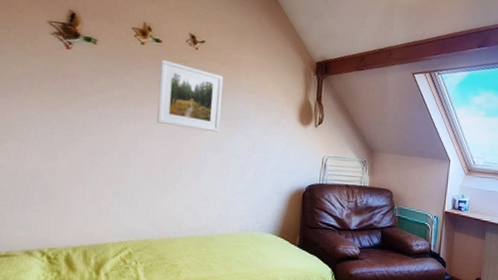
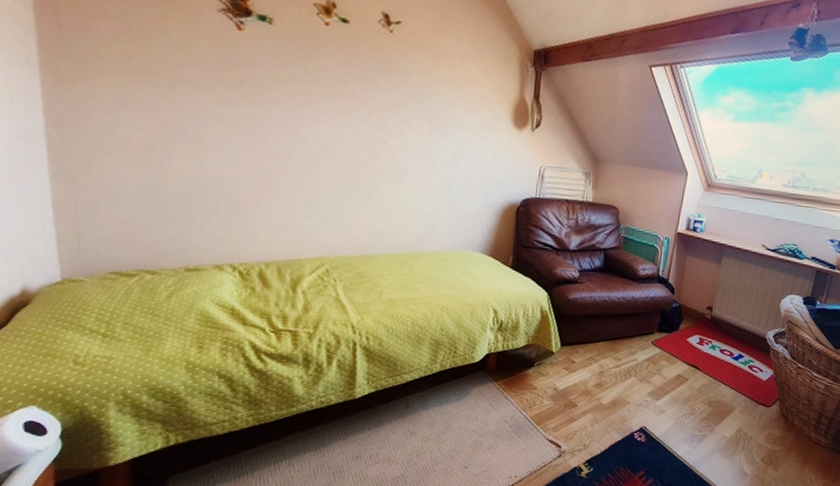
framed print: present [156,59,224,133] -> none [347,44,424,136]

